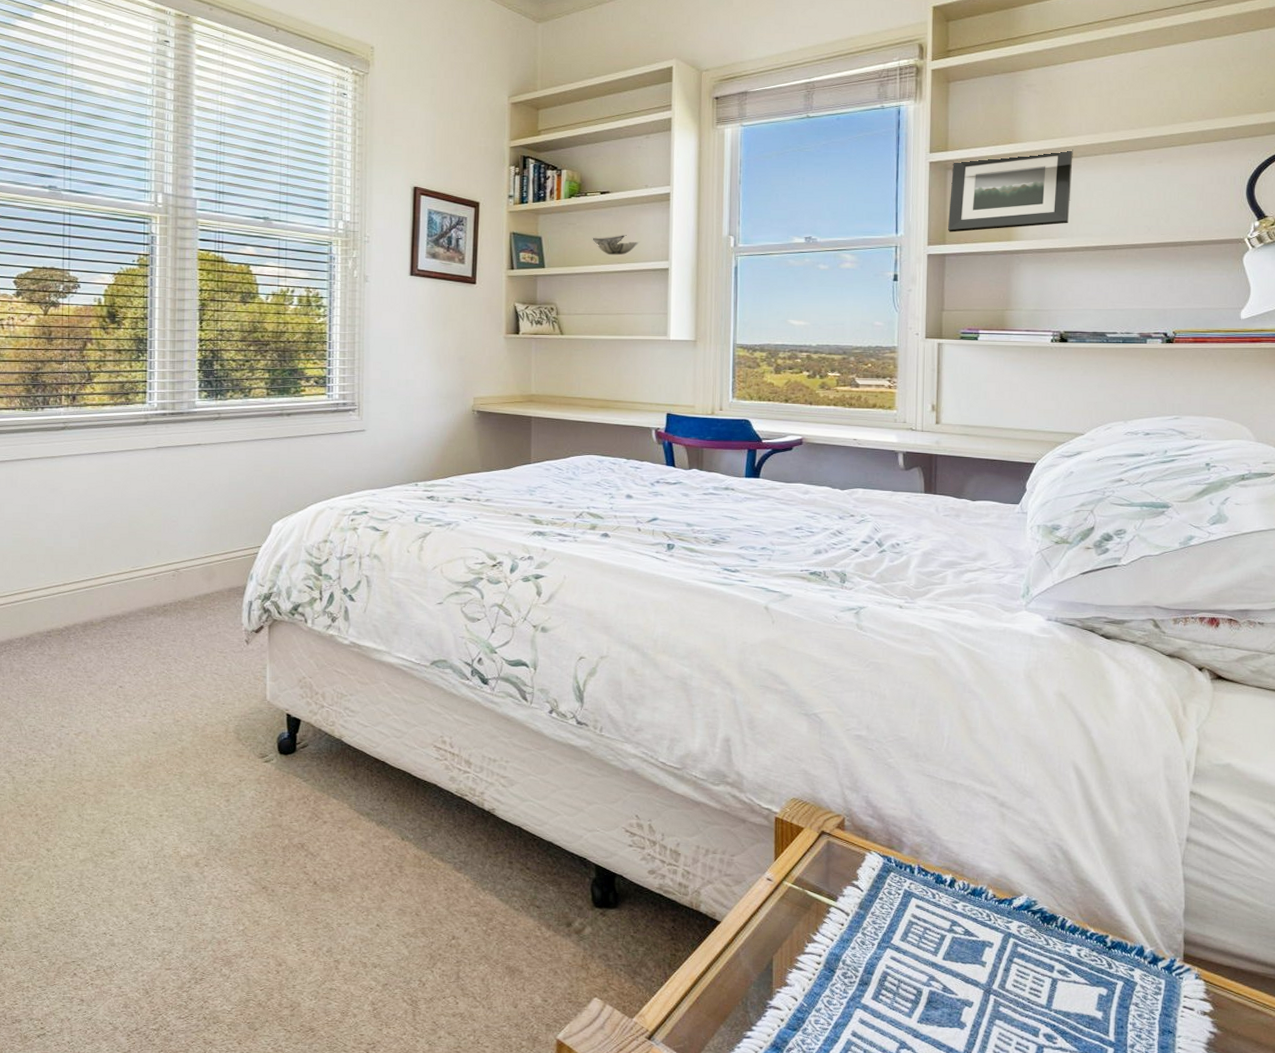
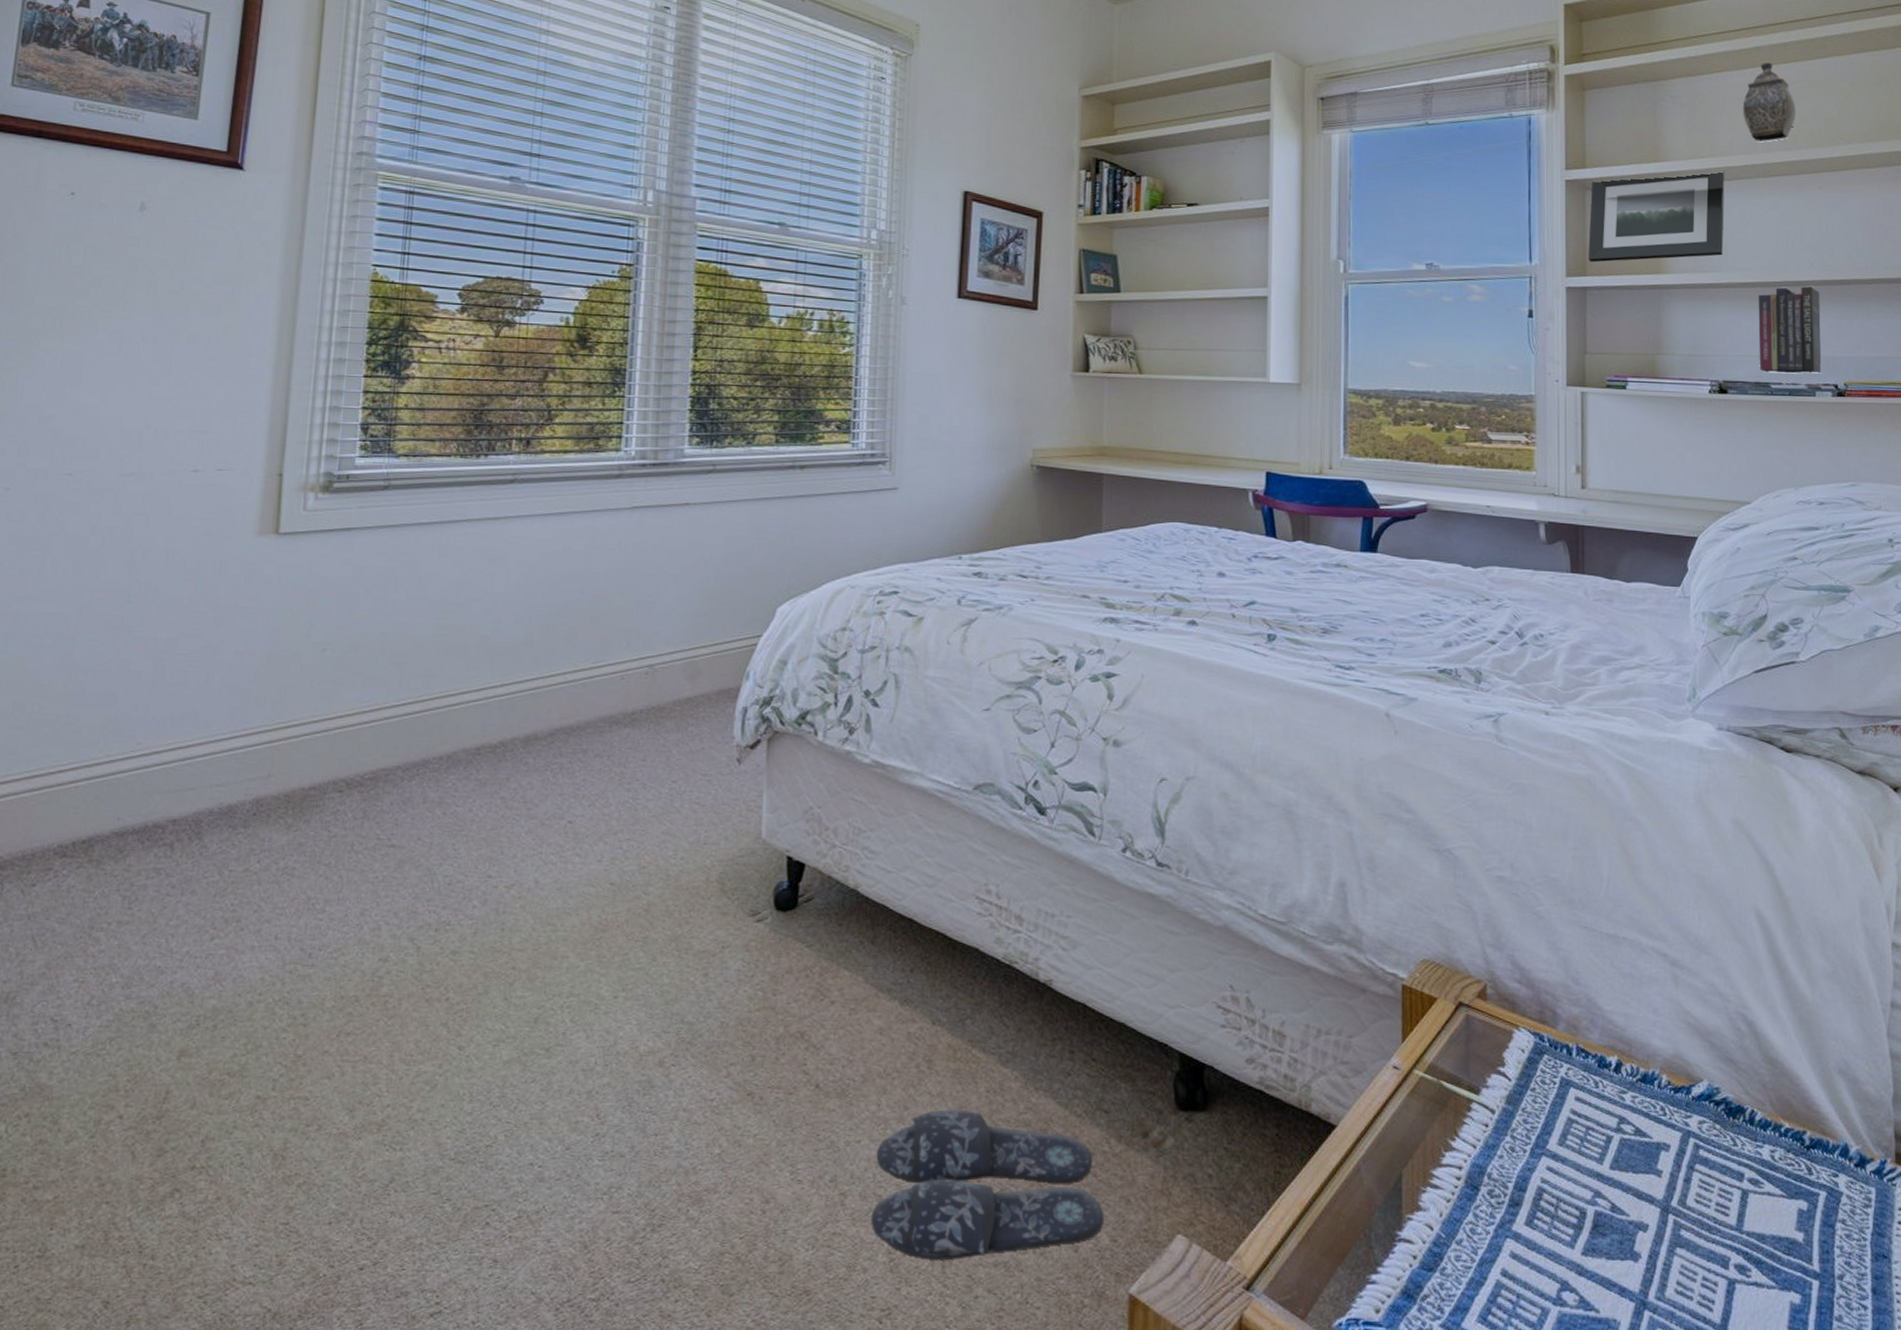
slippers: none [358,902,536,1010] -> present [871,1109,1103,1260]
decorative bowl: present [592,235,640,256] -> none [1177,255,1234,280]
decorative jar: none [1092,51,1141,122] -> present [1742,62,1796,142]
books: none [1097,248,1154,324] -> present [1758,286,1821,374]

